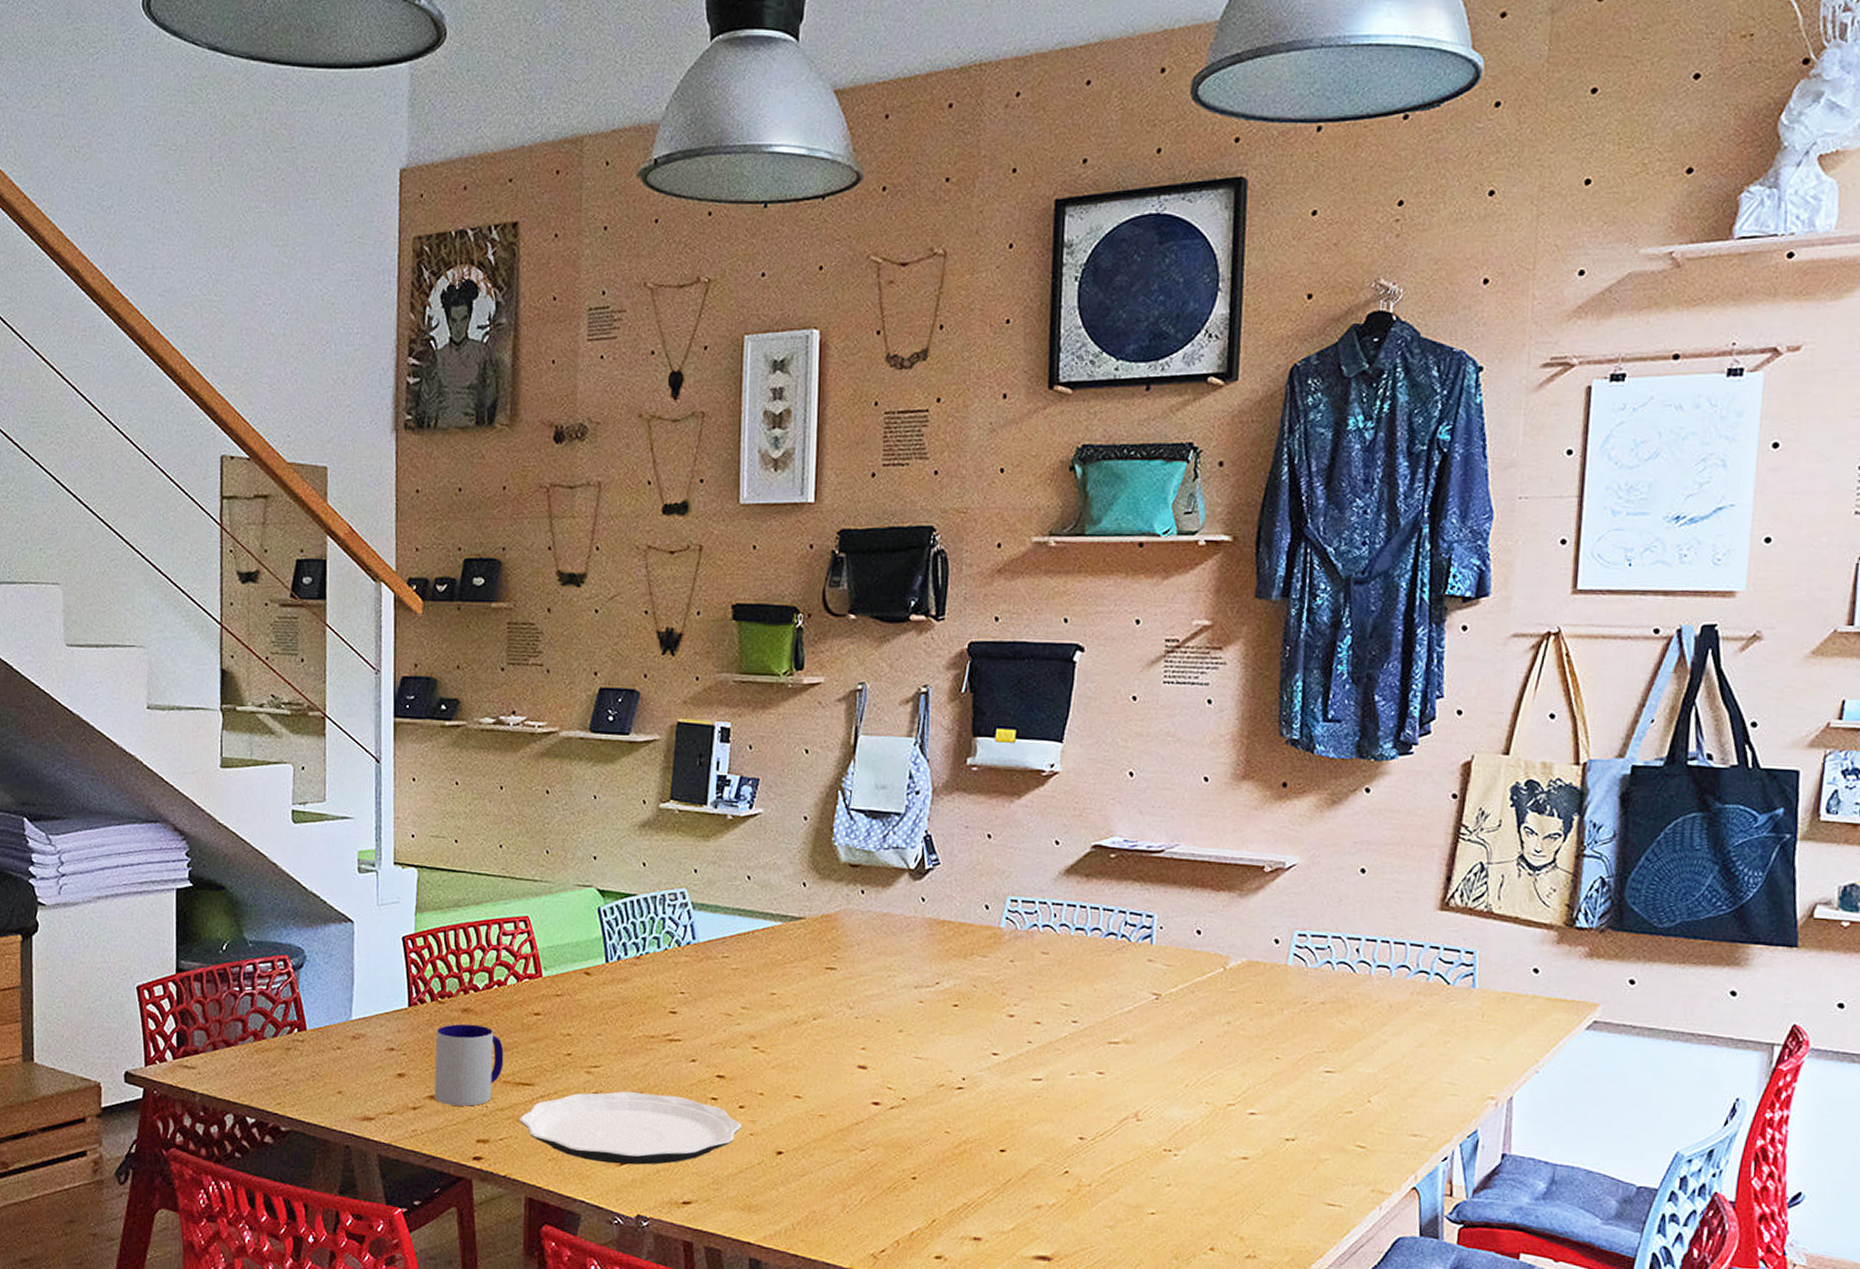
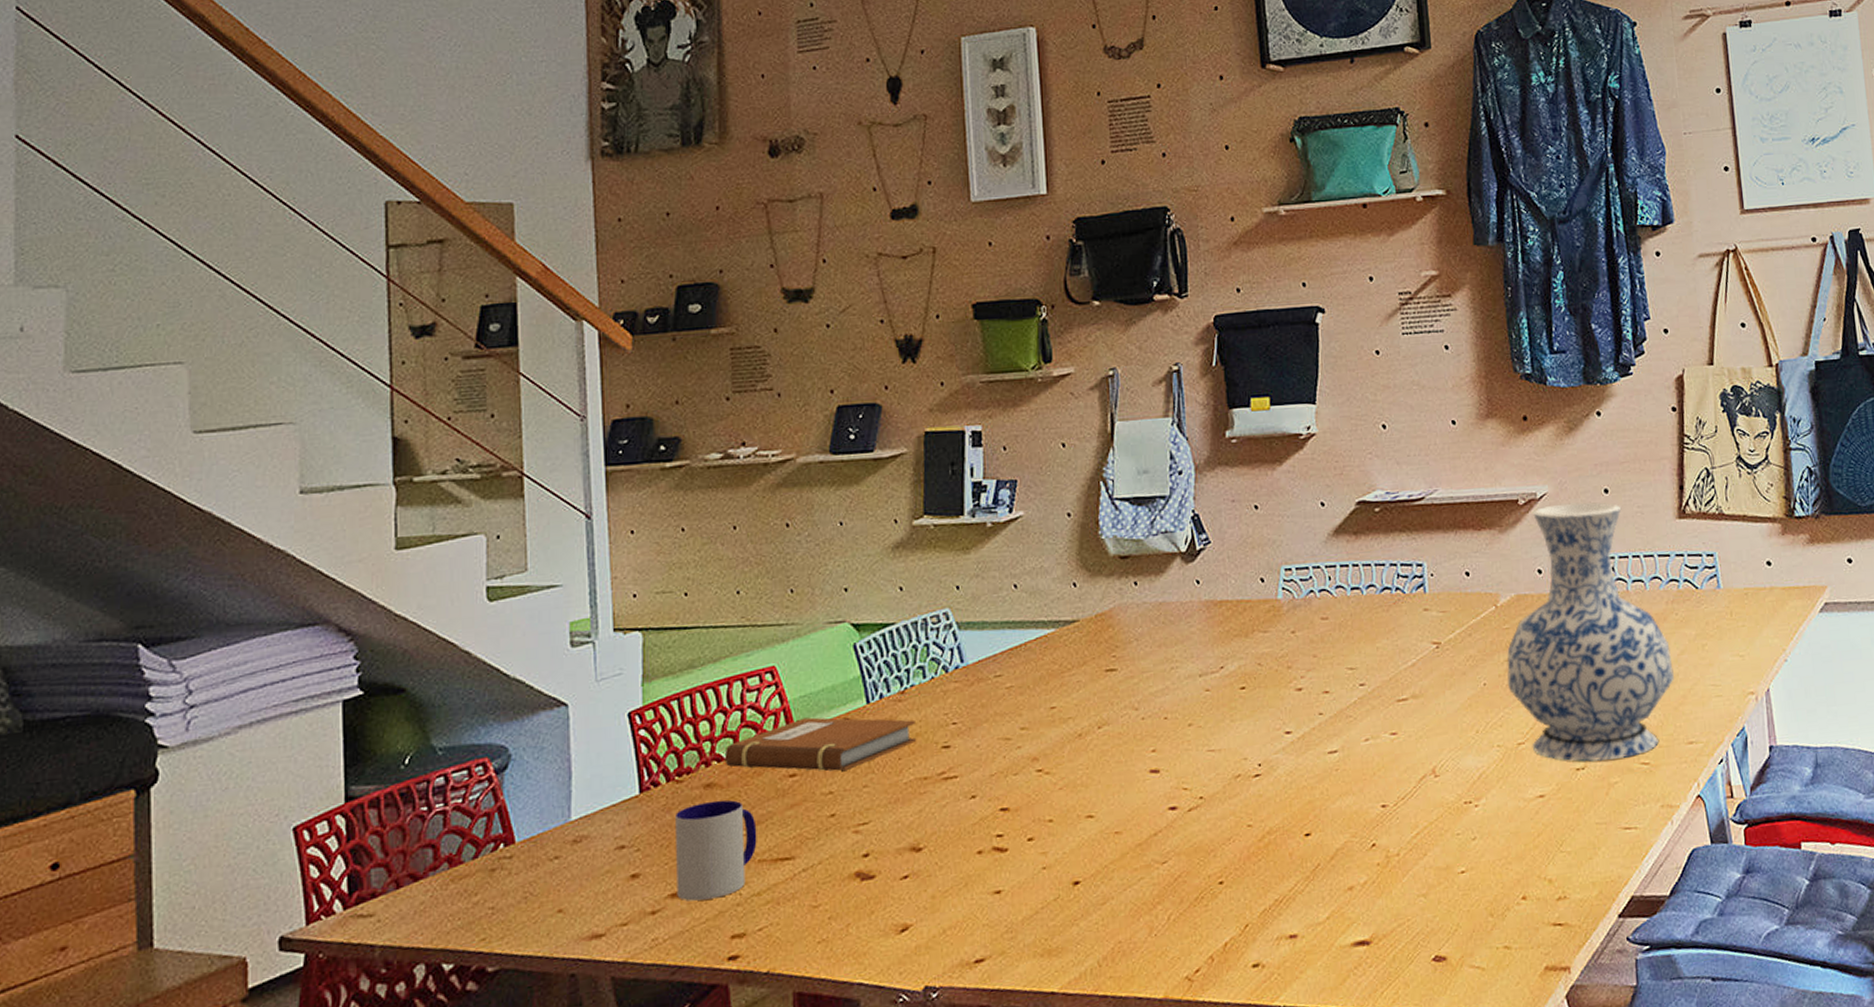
notebook: none [480,966,647,1018] -> present [724,717,916,771]
plate: present [519,1091,741,1165] -> none [780,840,1032,935]
vase: none [1224,876,1409,1138] -> present [1507,502,1675,762]

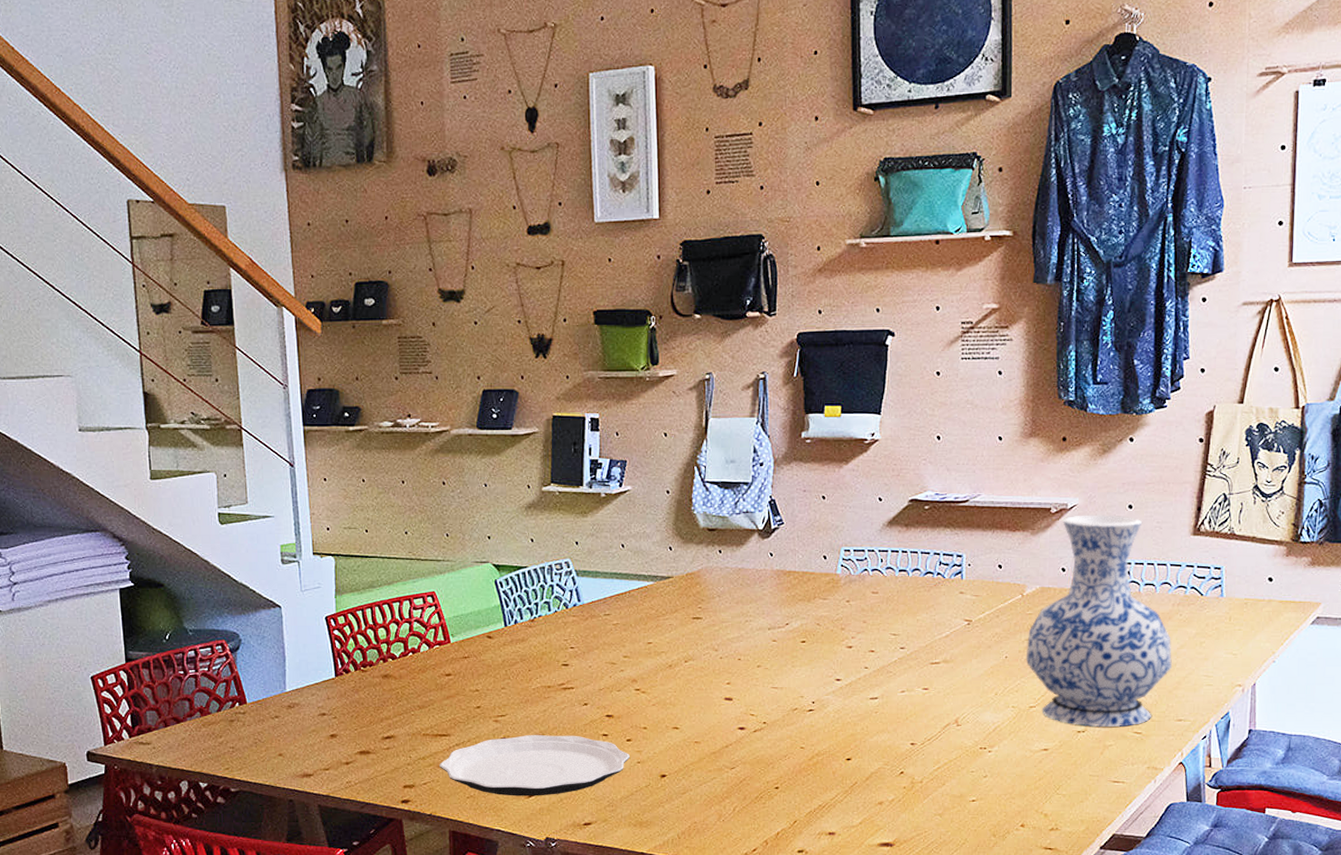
mug: present [676,799,757,901] -> none [362,687,422,758]
notebook: present [724,717,916,771] -> none [397,633,542,675]
plate: none [780,840,1032,935] -> present [439,734,630,796]

